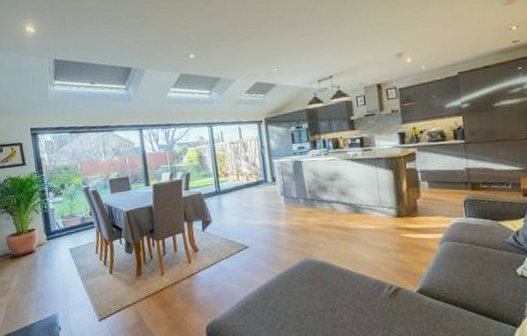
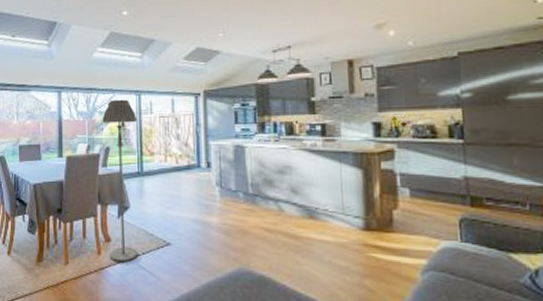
floor lamp: none [181,131,222,267] -> present [102,99,138,263]

